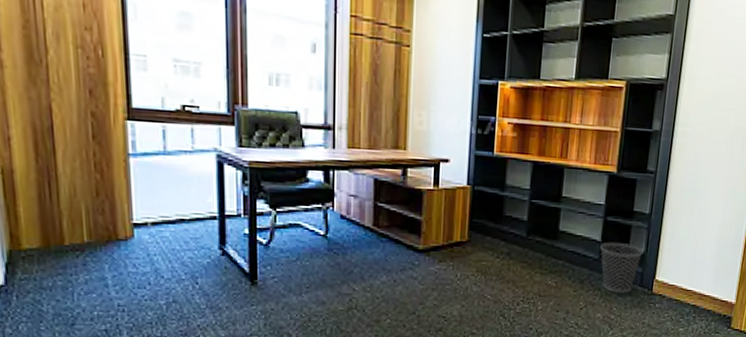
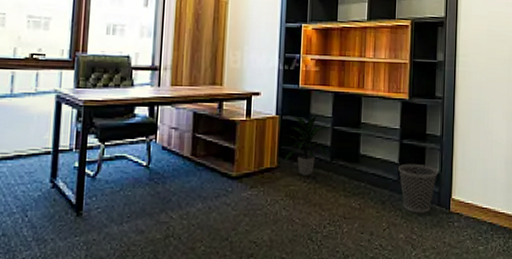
indoor plant: none [474,186,529,251] -> present [283,115,332,175]

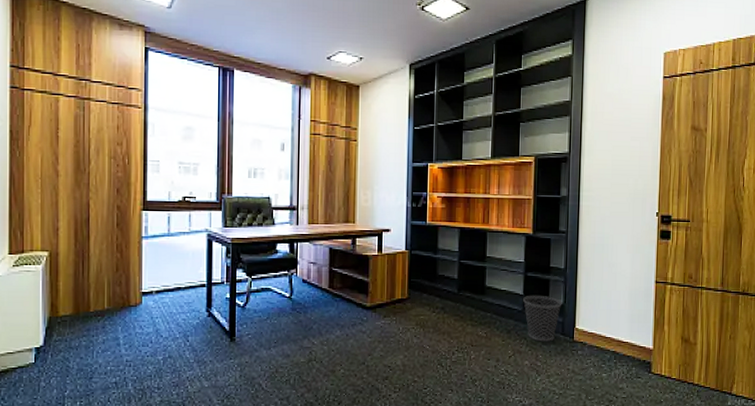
indoor plant: present [283,115,332,175] -> none [413,250,458,306]

